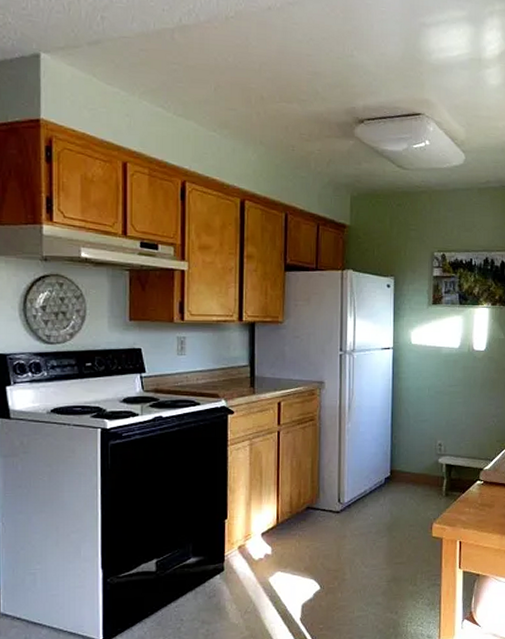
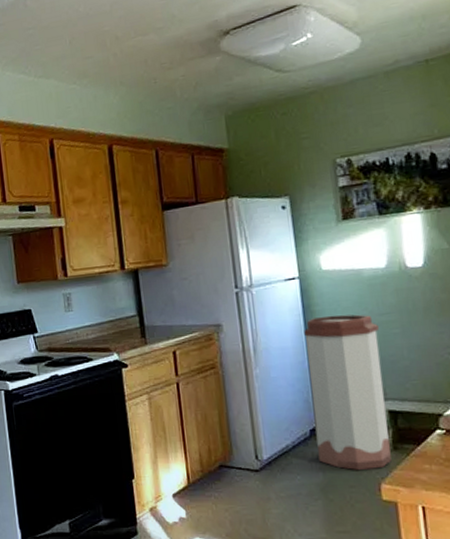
trash can: none [389,383,447,513] -> present [304,314,391,471]

